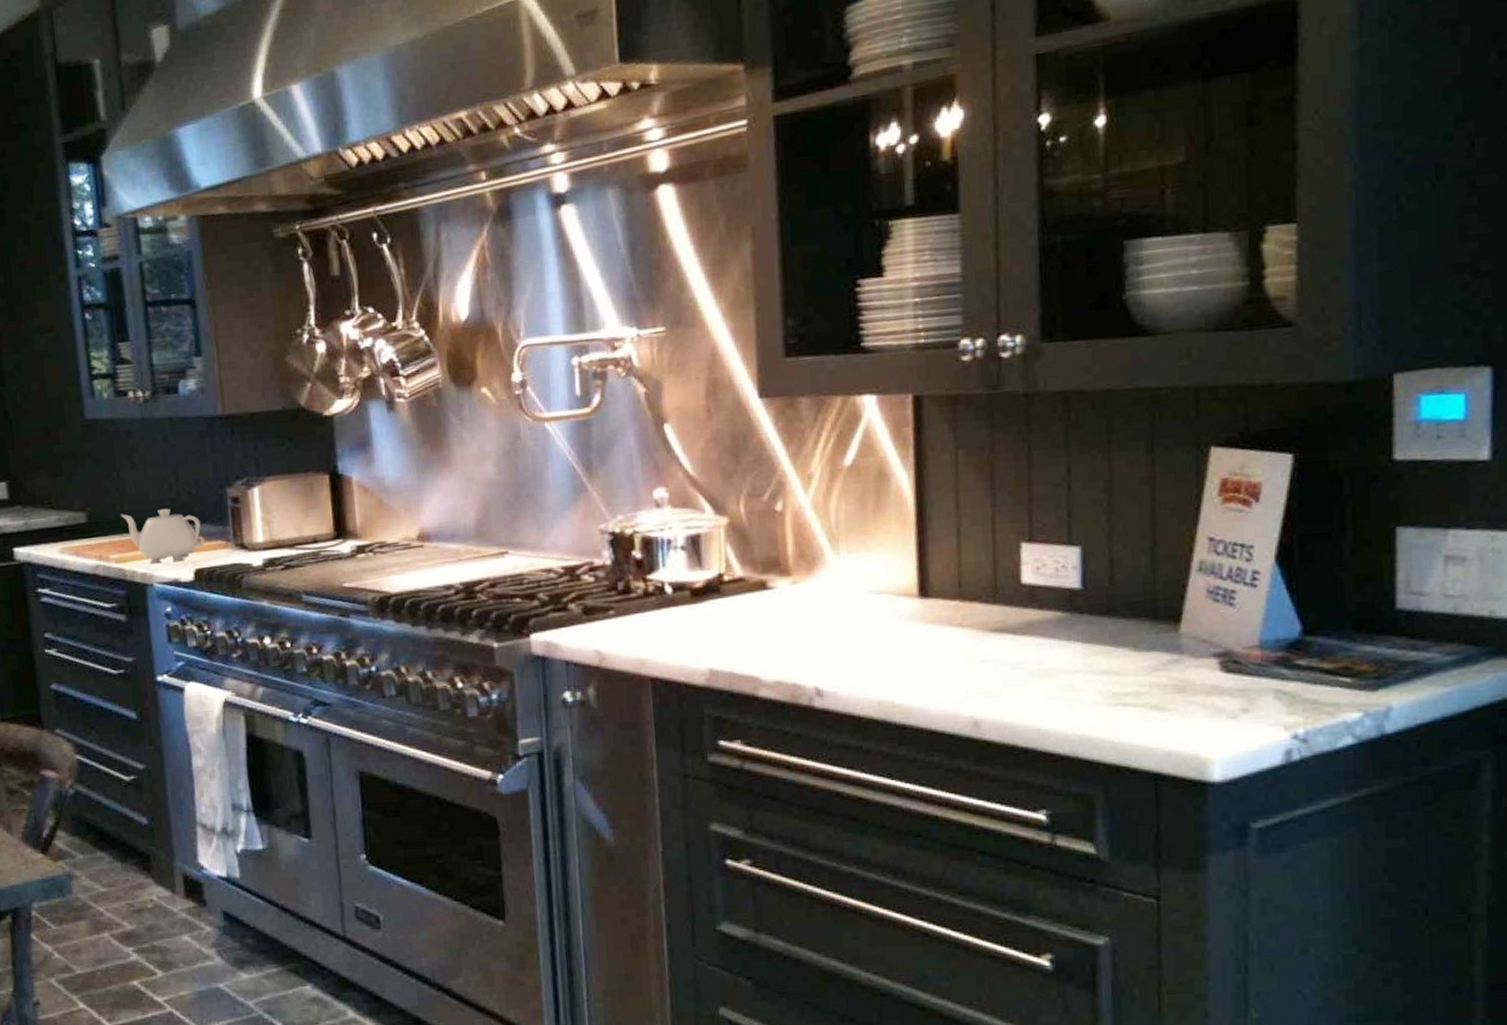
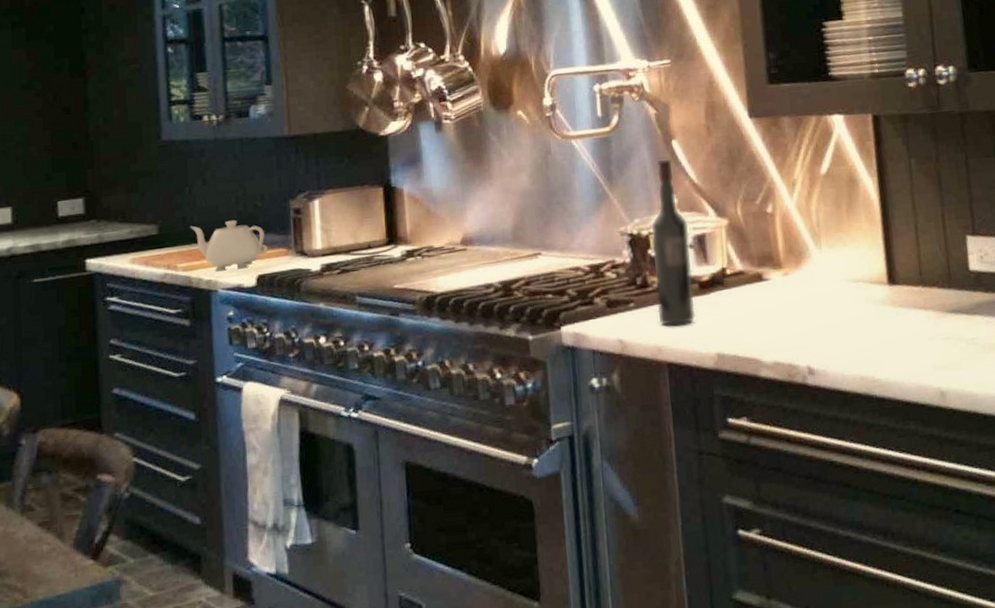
wine bottle: none [636,446,686,637] -> present [651,158,696,326]

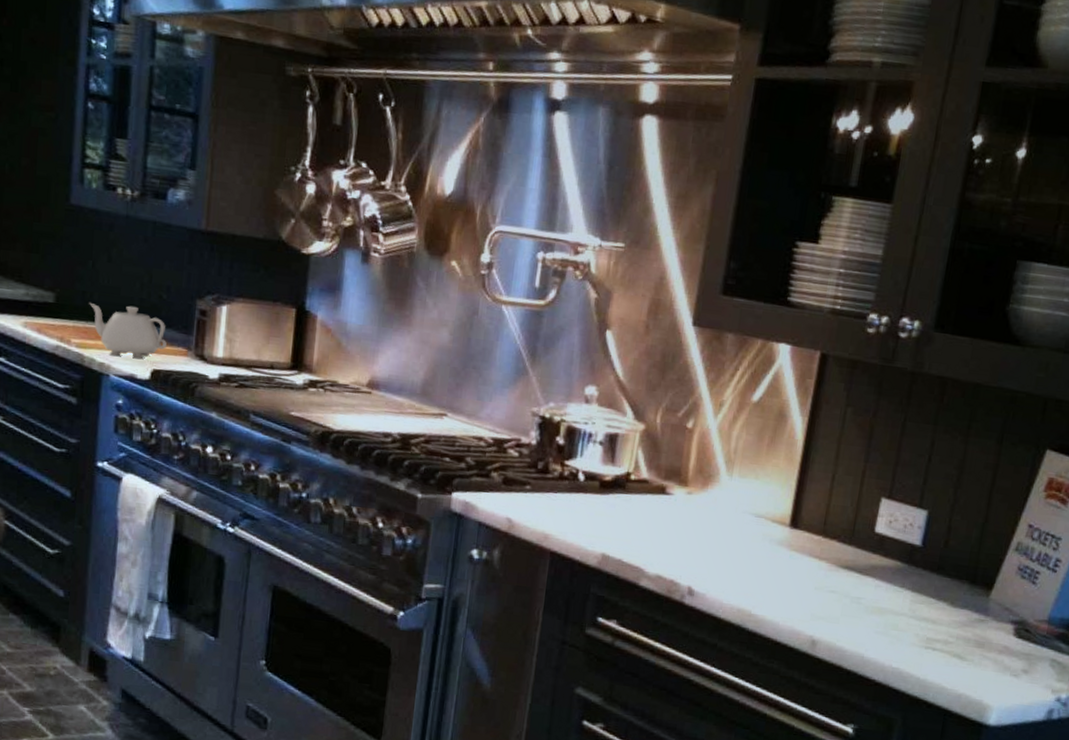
wine bottle: present [651,158,696,326] -> none [551,348,604,519]

